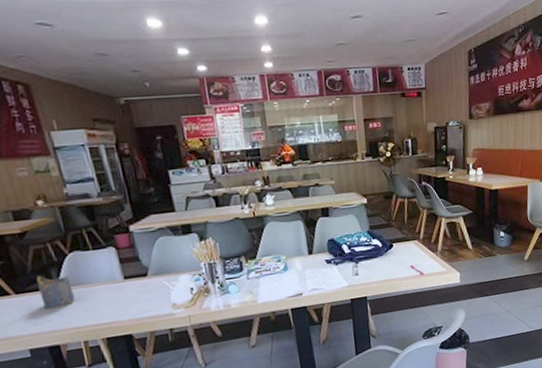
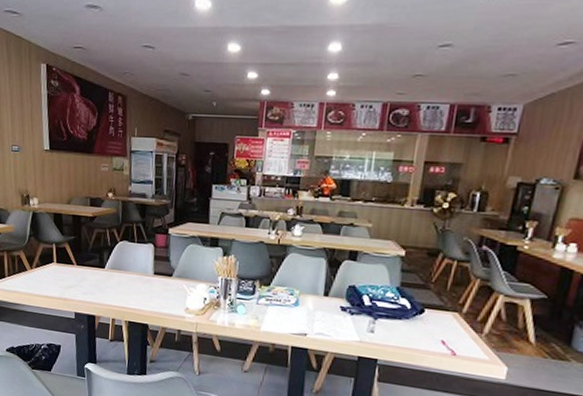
napkin holder: present [36,275,75,310] -> none [92,254,116,285]

